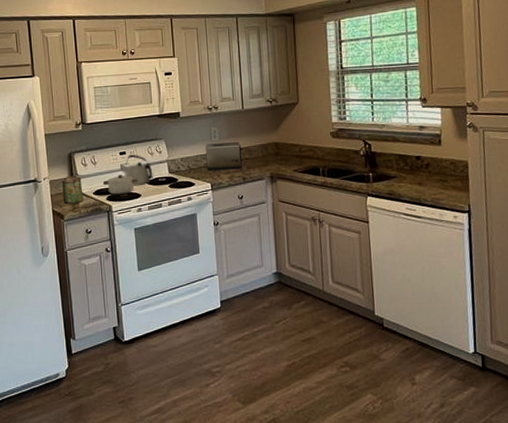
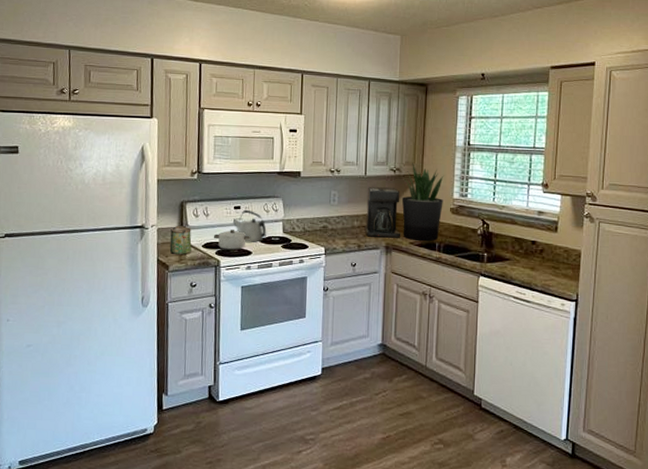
toaster: present [205,142,243,171] -> none [322,207,361,236]
coffee maker: none [246,118,283,169] -> present [364,187,400,238]
planter: none [282,91,323,167] -> present [402,162,444,241]

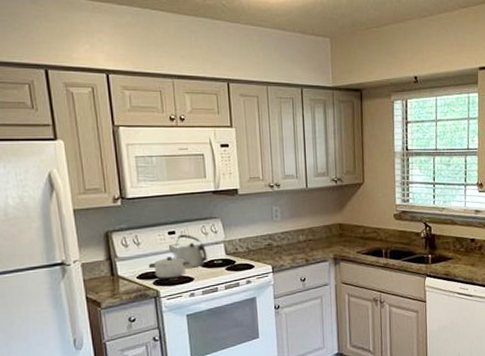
canister: present [169,225,192,255] -> none [97,257,125,291]
coffee maker: present [364,187,400,238] -> none [310,199,347,250]
planter: present [402,162,444,241] -> none [346,171,387,249]

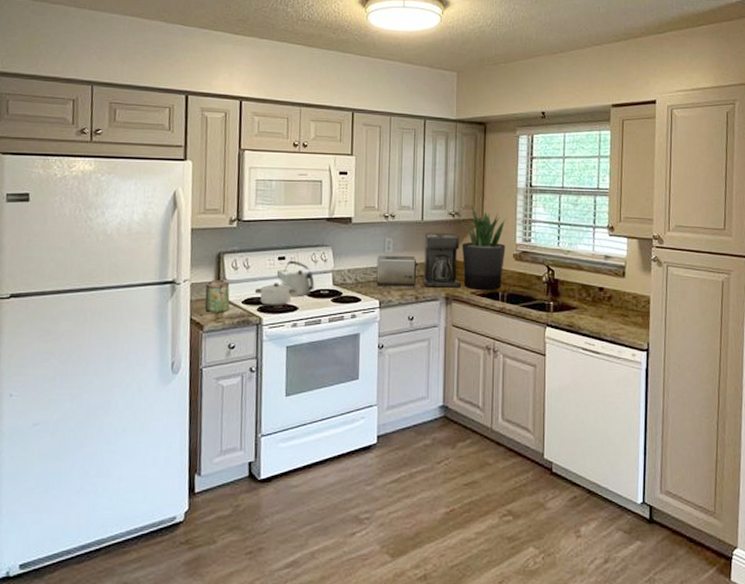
canister: none [97,257,125,291] -> present [204,279,230,313]
toaster: none [266,222,306,253] -> present [376,256,419,287]
coffee maker: none [310,199,347,250] -> present [422,233,461,288]
planter: none [346,171,387,249] -> present [462,206,506,290]

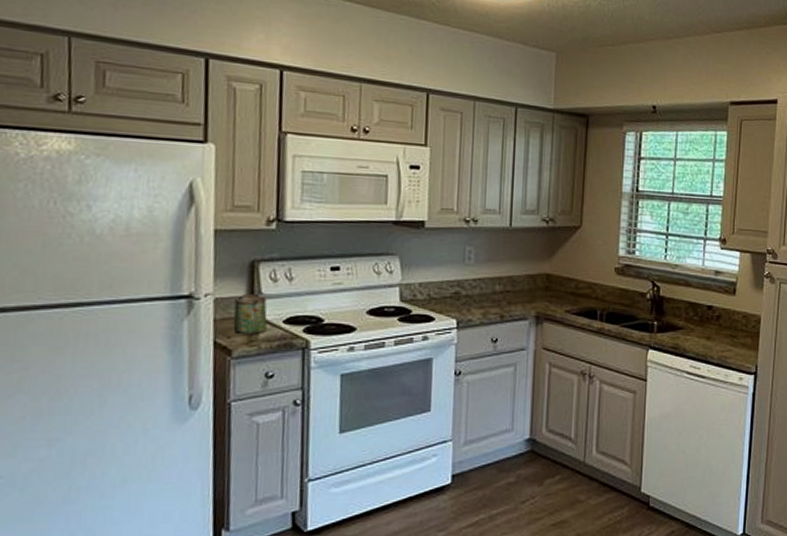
cooking pot: present [254,283,297,307] -> none [299,298,355,327]
kettle: present [275,260,315,298] -> none [326,271,377,316]
toaster: present [376,256,419,287] -> none [454,267,505,304]
coffee maker: present [422,233,461,288] -> none [508,241,555,306]
planter: present [462,206,506,290] -> none [557,211,608,308]

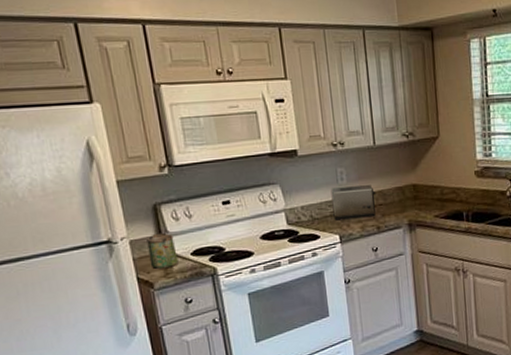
toaster: none [454,267,505,304] -> present [331,185,376,221]

